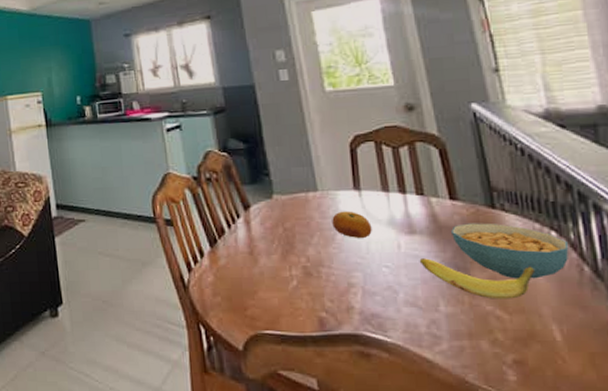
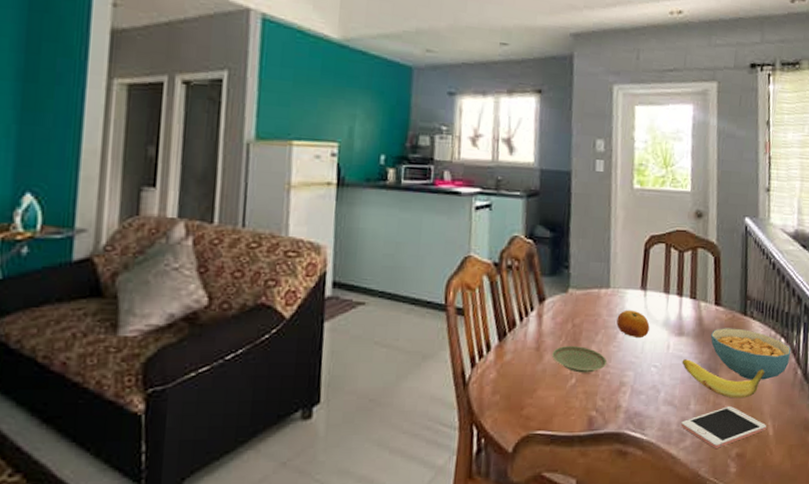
plate: none [267,249,329,275] -> present [552,346,608,373]
cell phone: none [431,308,552,353] -> present [681,406,767,448]

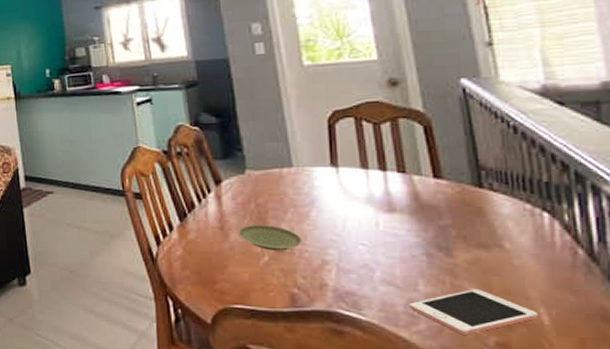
fruit: present [616,309,650,337] -> none [307,187,349,215]
banana: present [682,359,765,399] -> none [398,237,524,281]
cereal bowl: present [711,328,791,380] -> none [434,202,561,261]

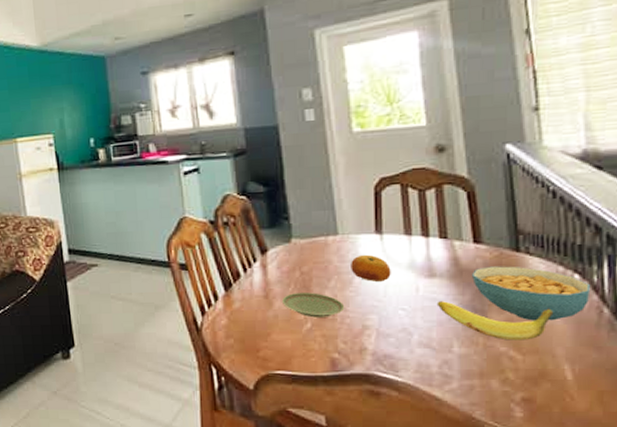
fruit: none [307,187,349,215] -> present [351,254,391,282]
banana: none [398,237,524,281] -> present [436,301,554,341]
cell phone: present [409,289,539,335] -> none [443,349,563,392]
cereal bowl: none [434,202,561,261] -> present [472,266,590,321]

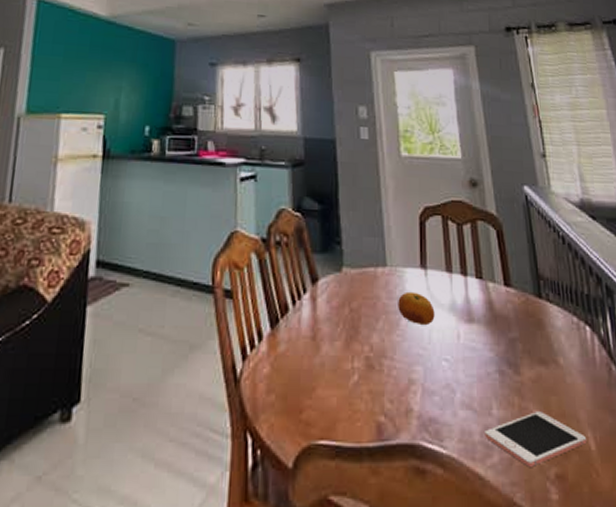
plate: present [282,293,345,318] -> none [330,335,392,368]
banana: present [436,301,554,341] -> none [476,351,574,401]
cell phone: none [443,349,563,392] -> present [485,412,587,467]
cereal bowl: present [472,266,590,321] -> none [505,313,600,378]

